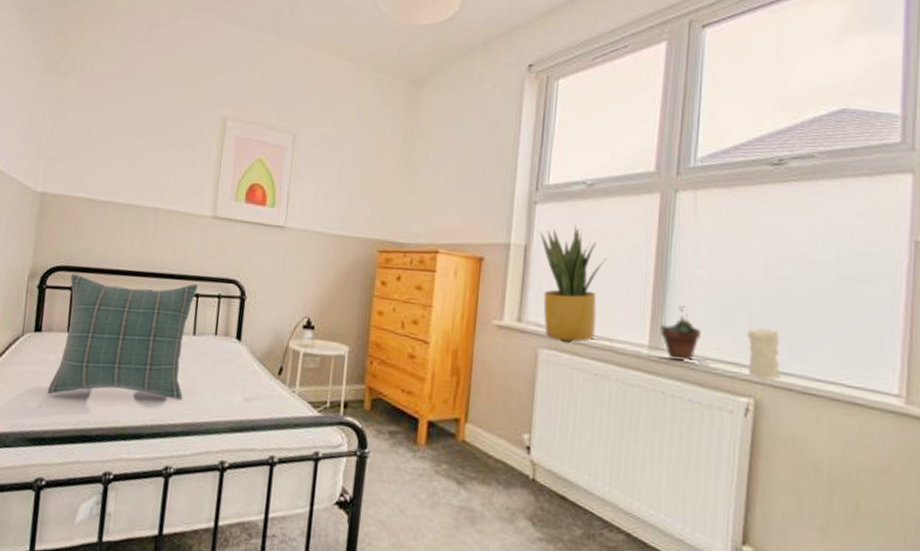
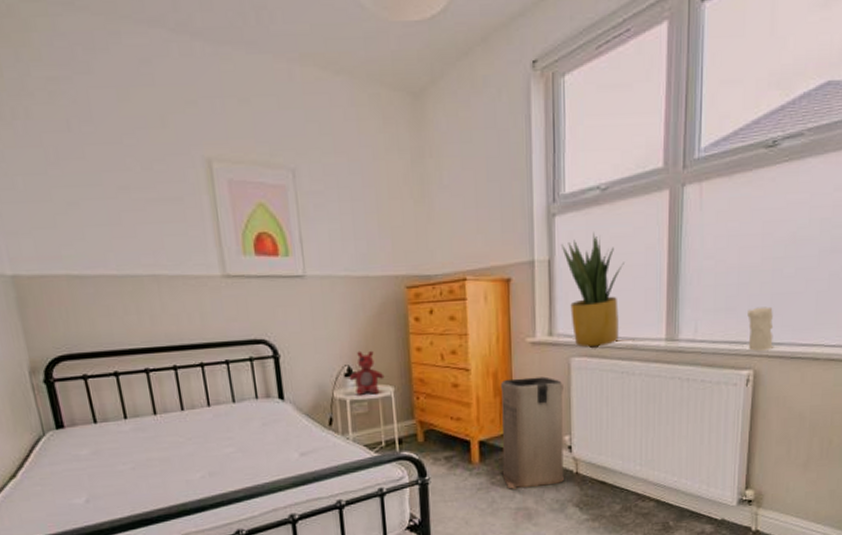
pillow: present [47,273,199,401] -> none [79,351,237,489]
stuffed bear: none [307,305,342,351] -> present [349,350,385,395]
laundry basket: none [448,359,528,488] -> present [500,376,565,489]
succulent plant: present [660,306,701,361] -> none [675,297,709,348]

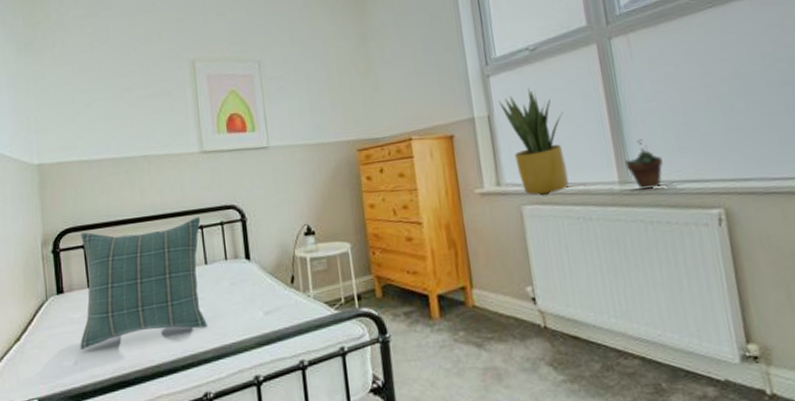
pillow: none [79,351,237,489] -> present [80,217,207,351]
stuffed bear: present [349,350,385,395] -> none [308,209,342,253]
laundry basket: present [500,376,565,489] -> none [453,226,533,347]
succulent plant: none [675,297,709,348] -> present [625,139,663,190]
candle: present [747,306,773,352] -> none [702,142,741,190]

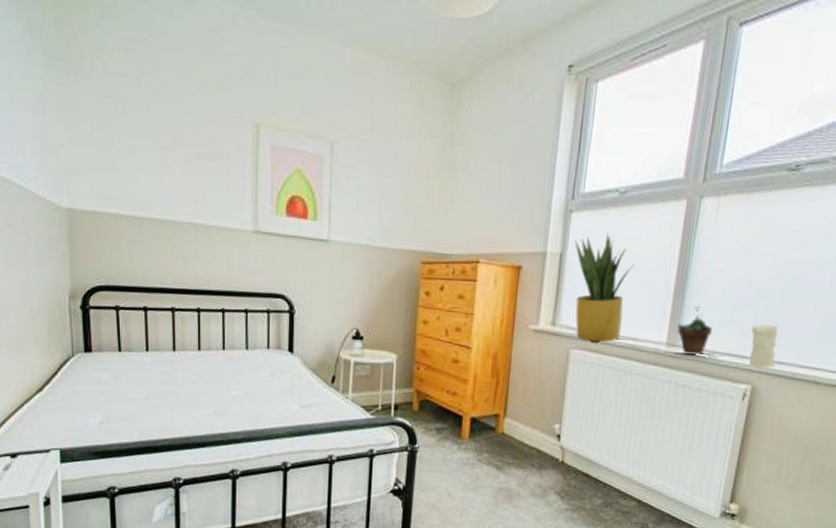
pillow: present [80,217,207,351] -> none [107,292,246,412]
candle: none [702,142,741,190] -> present [749,324,778,369]

